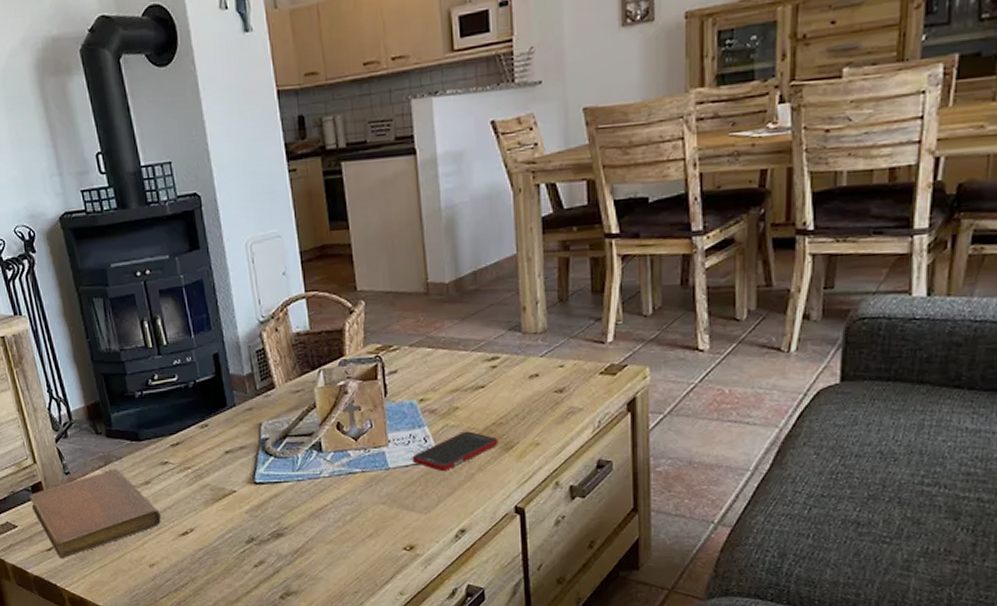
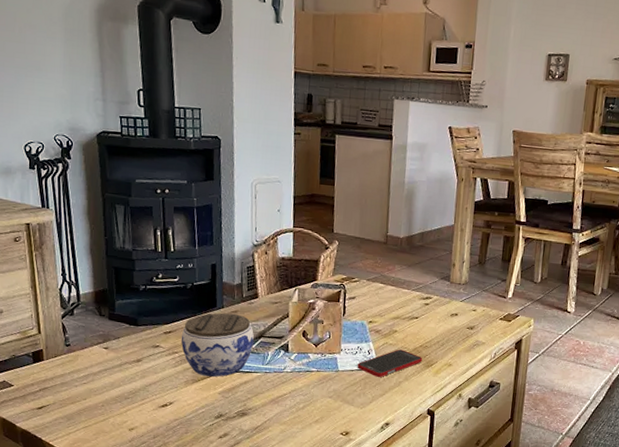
notebook: present [29,468,161,558] -> none [28,346,146,417]
jar: none [191,412,278,494] -> present [181,312,254,377]

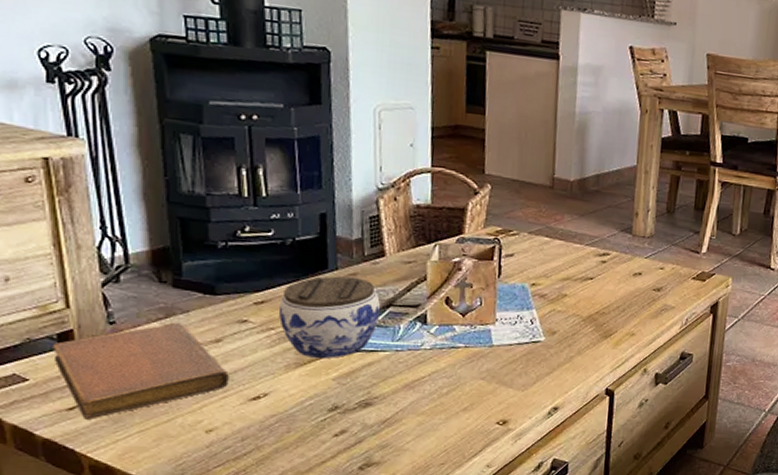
notebook: none [28,346,146,417] -> present [52,322,229,420]
cell phone: present [357,349,423,377] -> none [517,317,599,352]

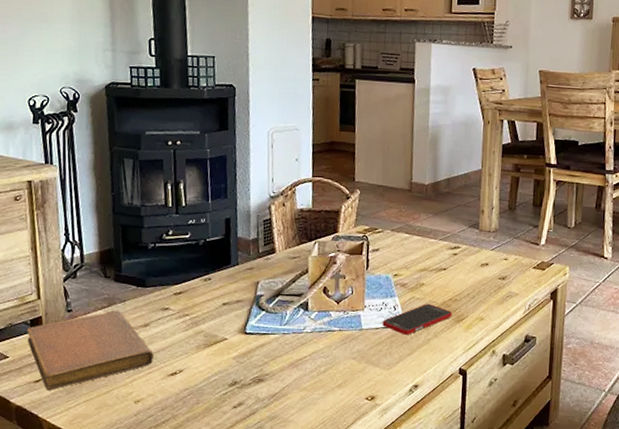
jar: present [278,276,380,359] -> none [192,270,271,341]
cell phone: none [517,317,599,352] -> present [382,303,453,335]

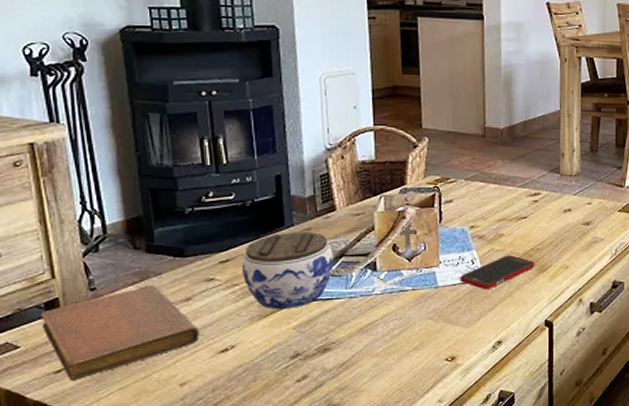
jar: none [192,270,271,341] -> present [241,232,333,310]

